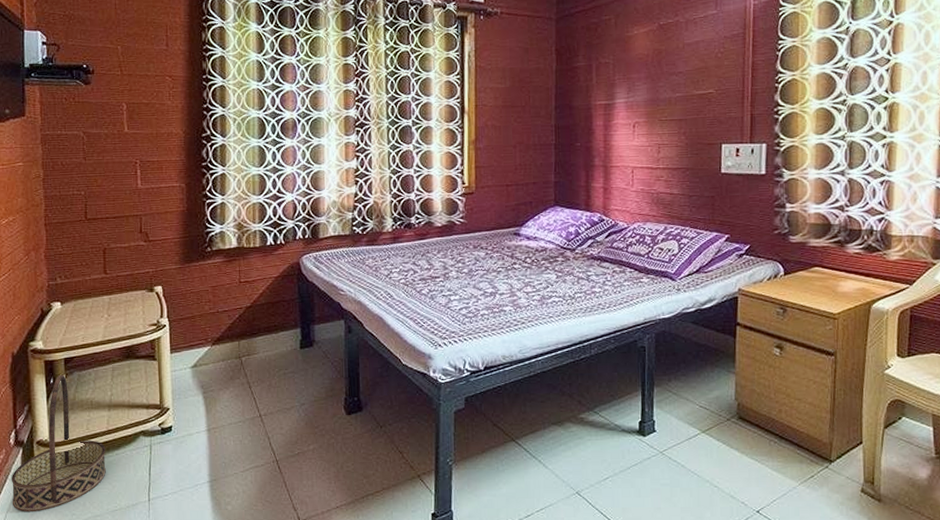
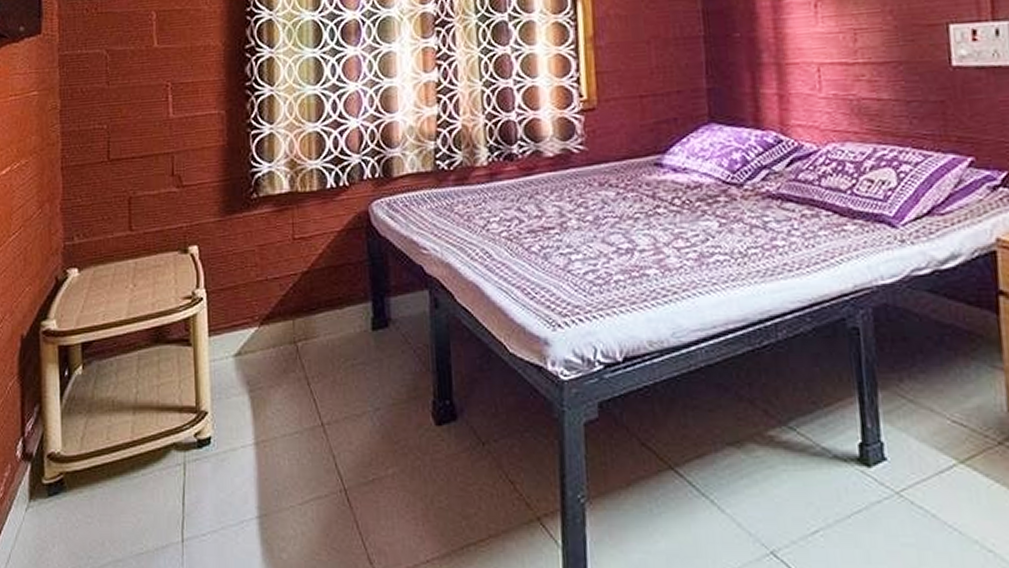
basket: present [11,374,106,512] -> none [16,364,130,552]

